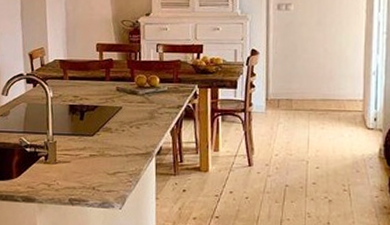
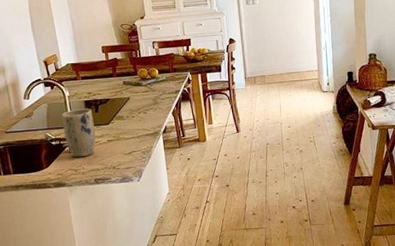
plant pot: none [41,113,78,171] -> present [62,108,96,158]

